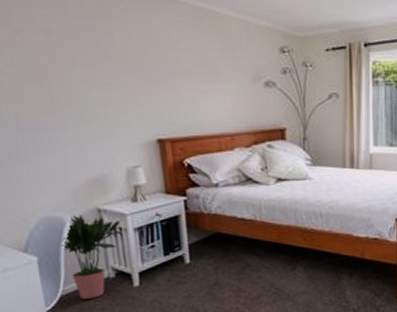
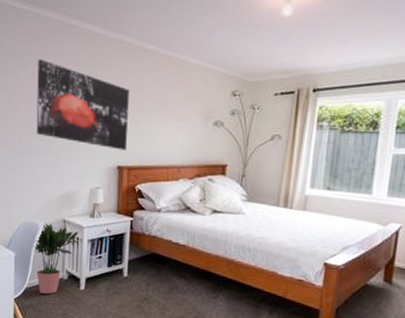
wall art: none [24,10,166,120] -> present [36,58,130,151]

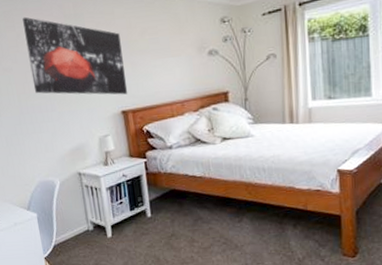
potted plant: present [33,223,79,294] -> none [53,178,98,248]

